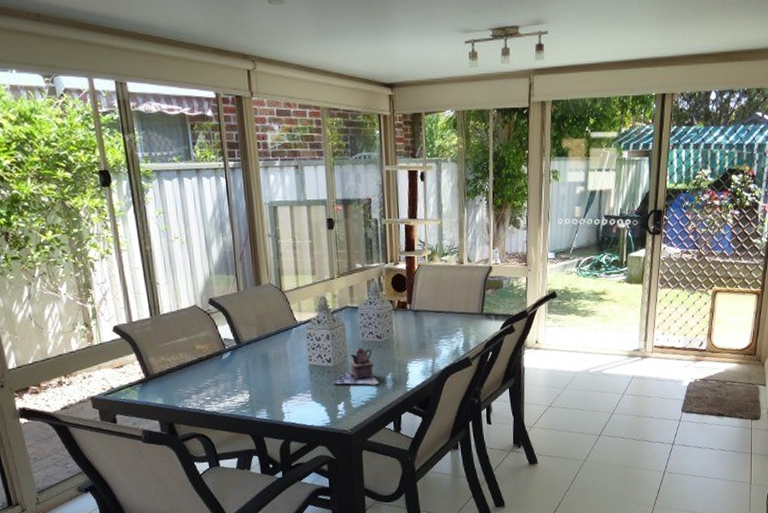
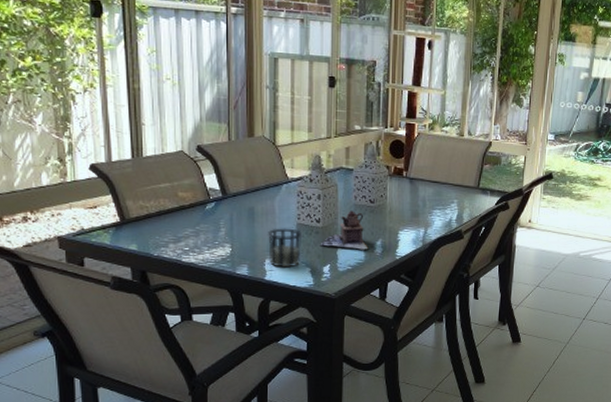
cup: none [282,370,315,409] -> present [268,228,301,268]

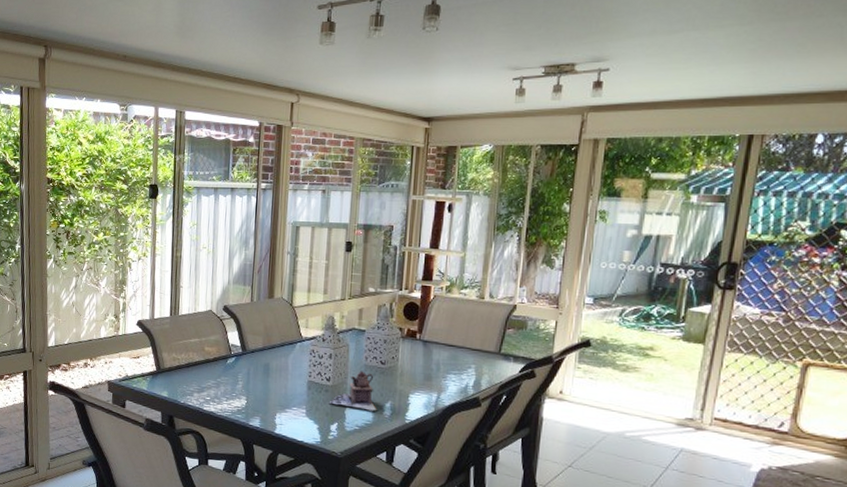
cup: present [268,228,301,268] -> none [280,384,312,423]

